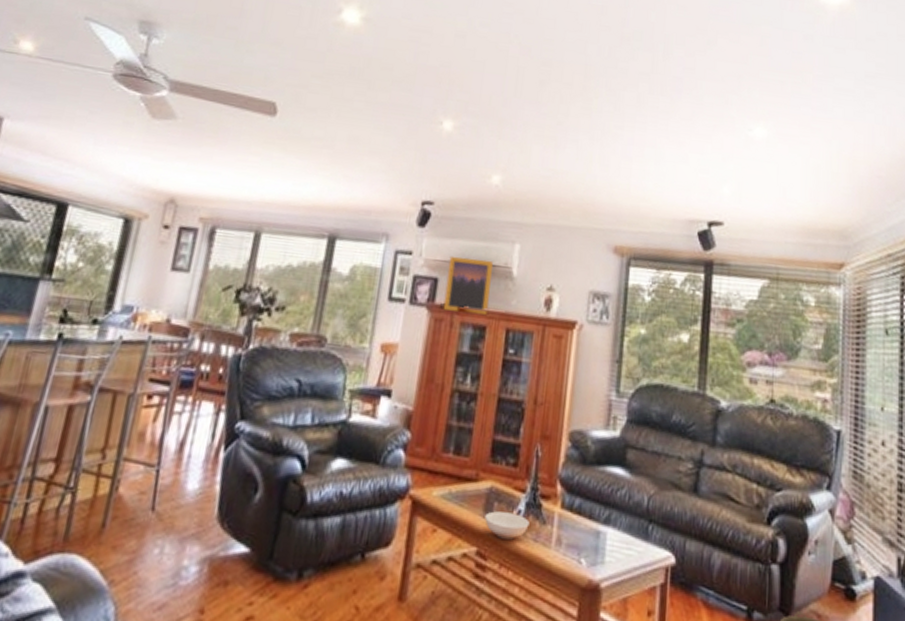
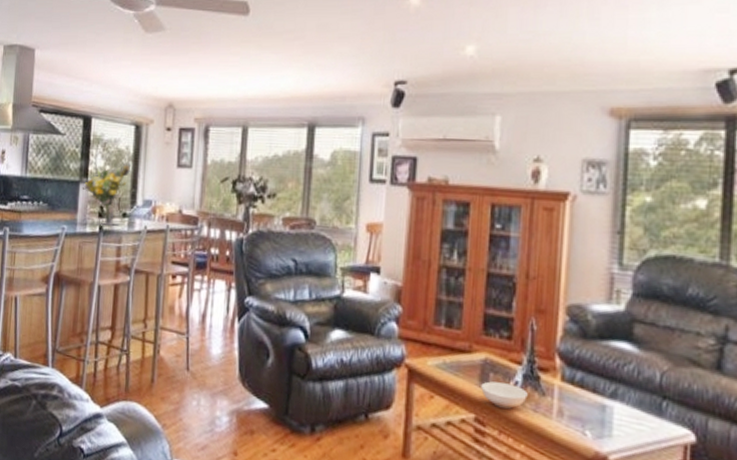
bouquet: none [41,260,112,334] -> present [82,163,131,226]
picture frame: present [443,255,493,316] -> none [424,134,473,192]

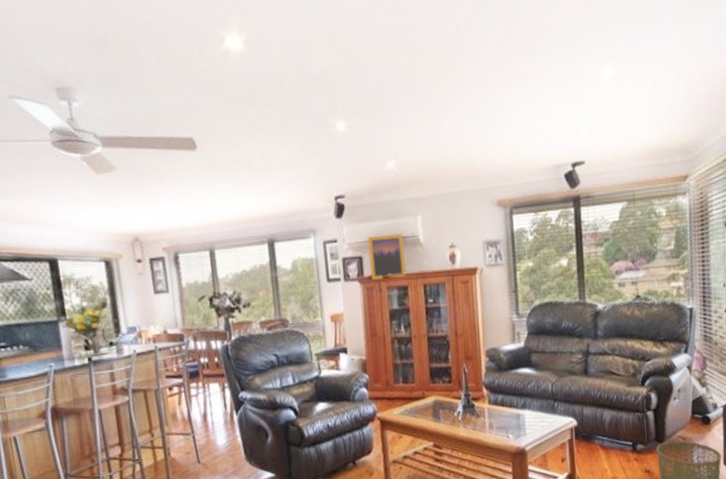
picture frame: none [424,134,473,192] -> present [367,233,407,281]
bowl: present [481,381,528,409] -> none [435,414,468,433]

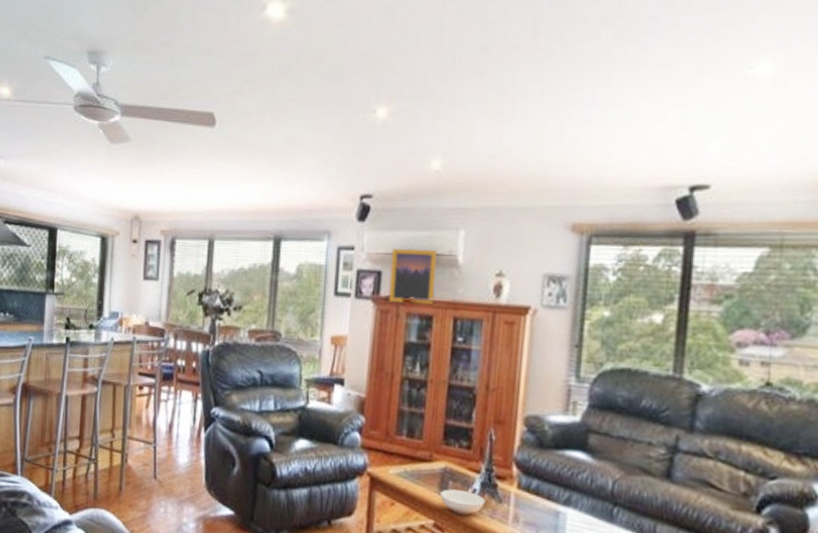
bouquet: present [62,296,111,357] -> none [48,274,97,337]
bowl: none [435,414,468,433] -> present [440,489,485,515]

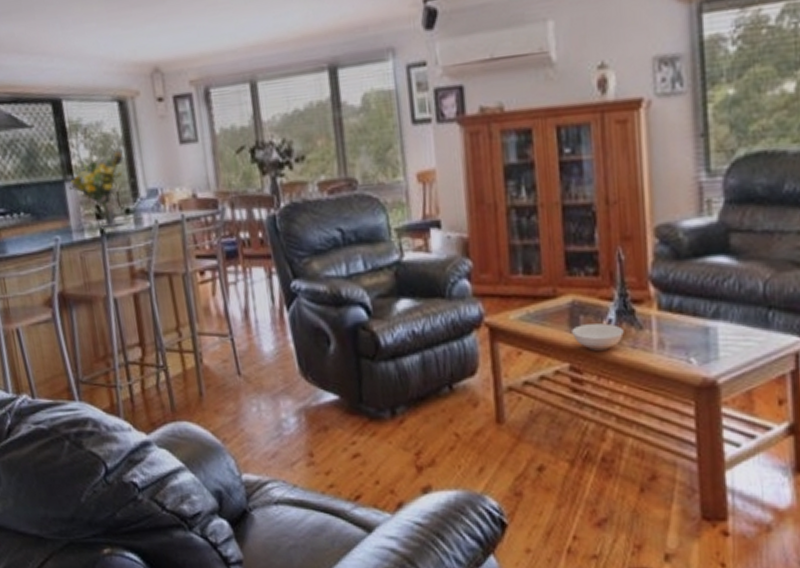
bouquet: none [48,274,97,337] -> present [68,148,127,228]
picture frame: present [388,248,437,306] -> none [471,49,531,122]

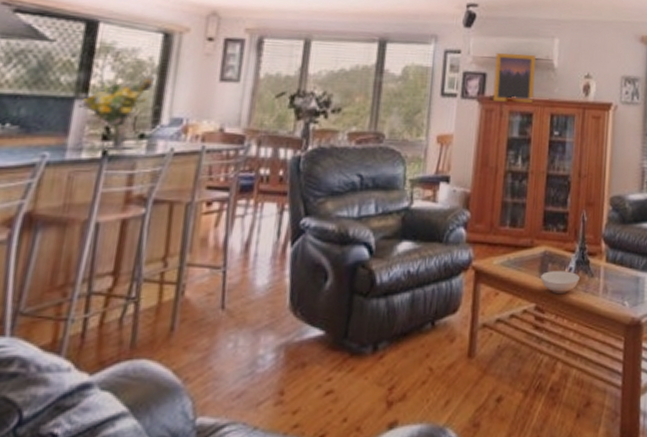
picture frame: none [471,49,531,122] -> present [492,52,536,104]

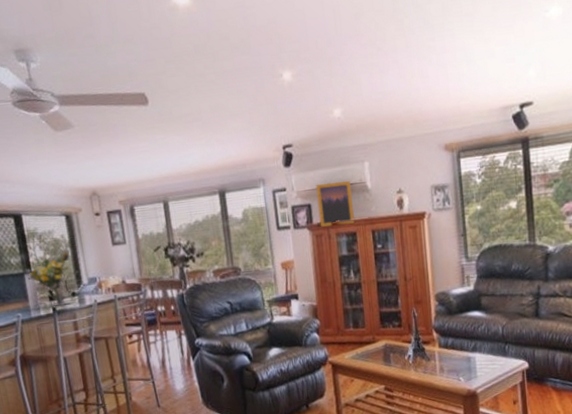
bowl: present [541,271,580,293] -> none [385,358,418,376]

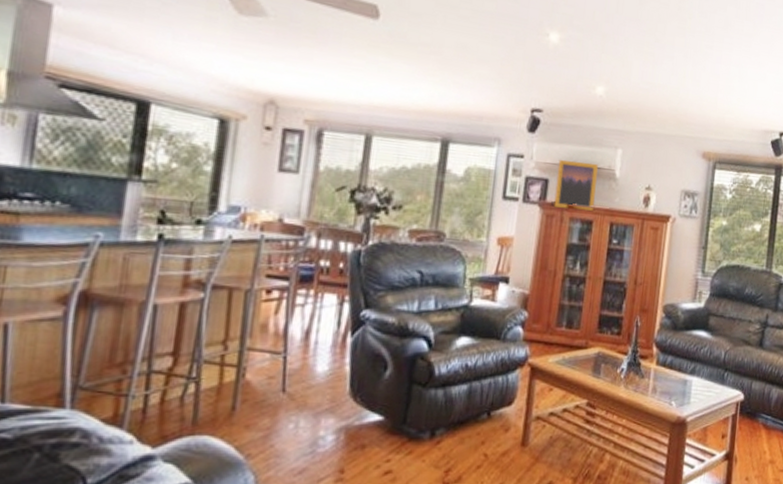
bouquet: present [27,249,73,307] -> none [131,161,210,235]

